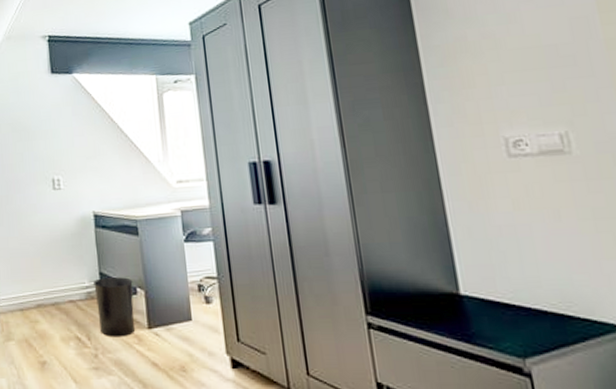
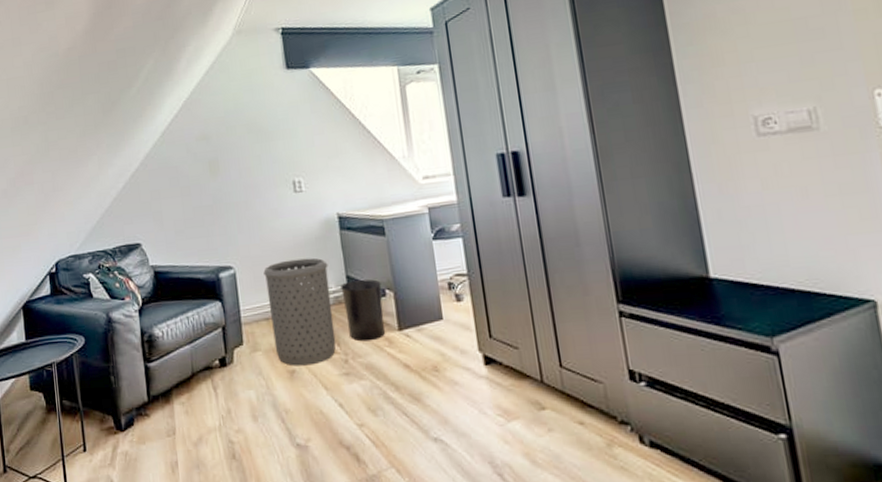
laundry basket: none [20,253,87,358] -> present [263,258,336,366]

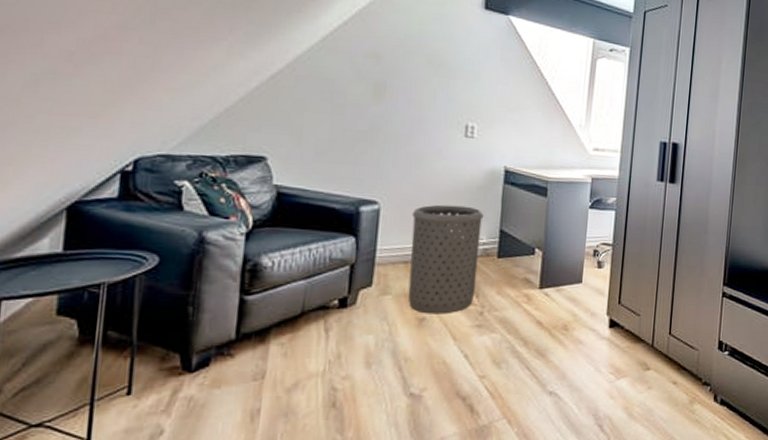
waste bin: present [341,279,386,342] -> none [490,235,533,296]

